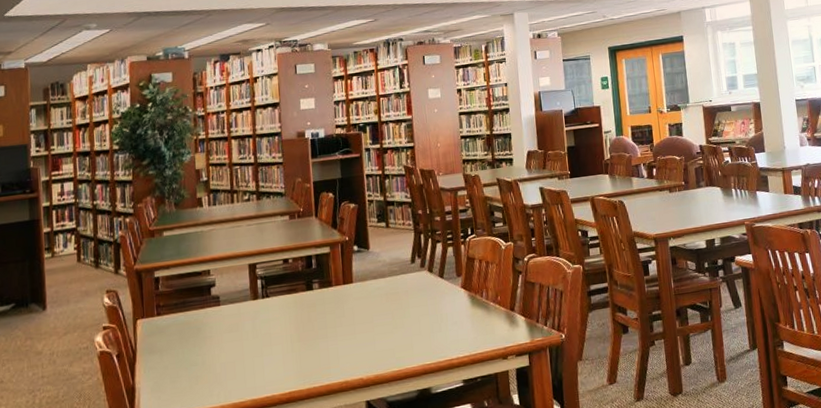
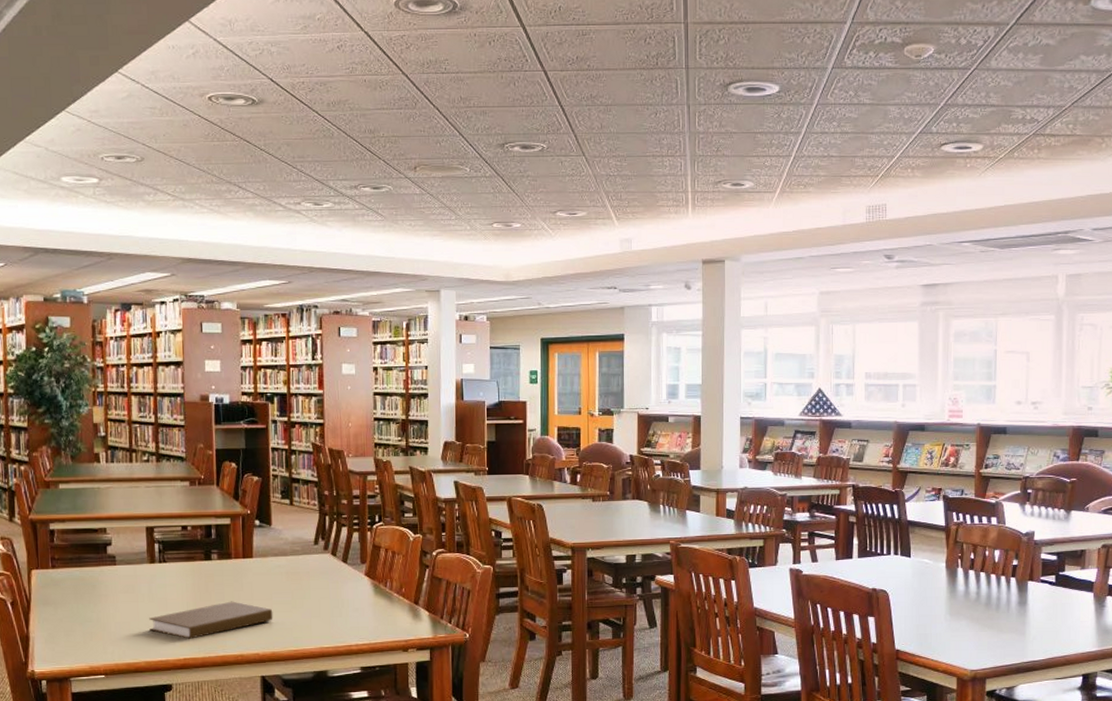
book: none [254,328,375,372] -> present [149,601,273,639]

